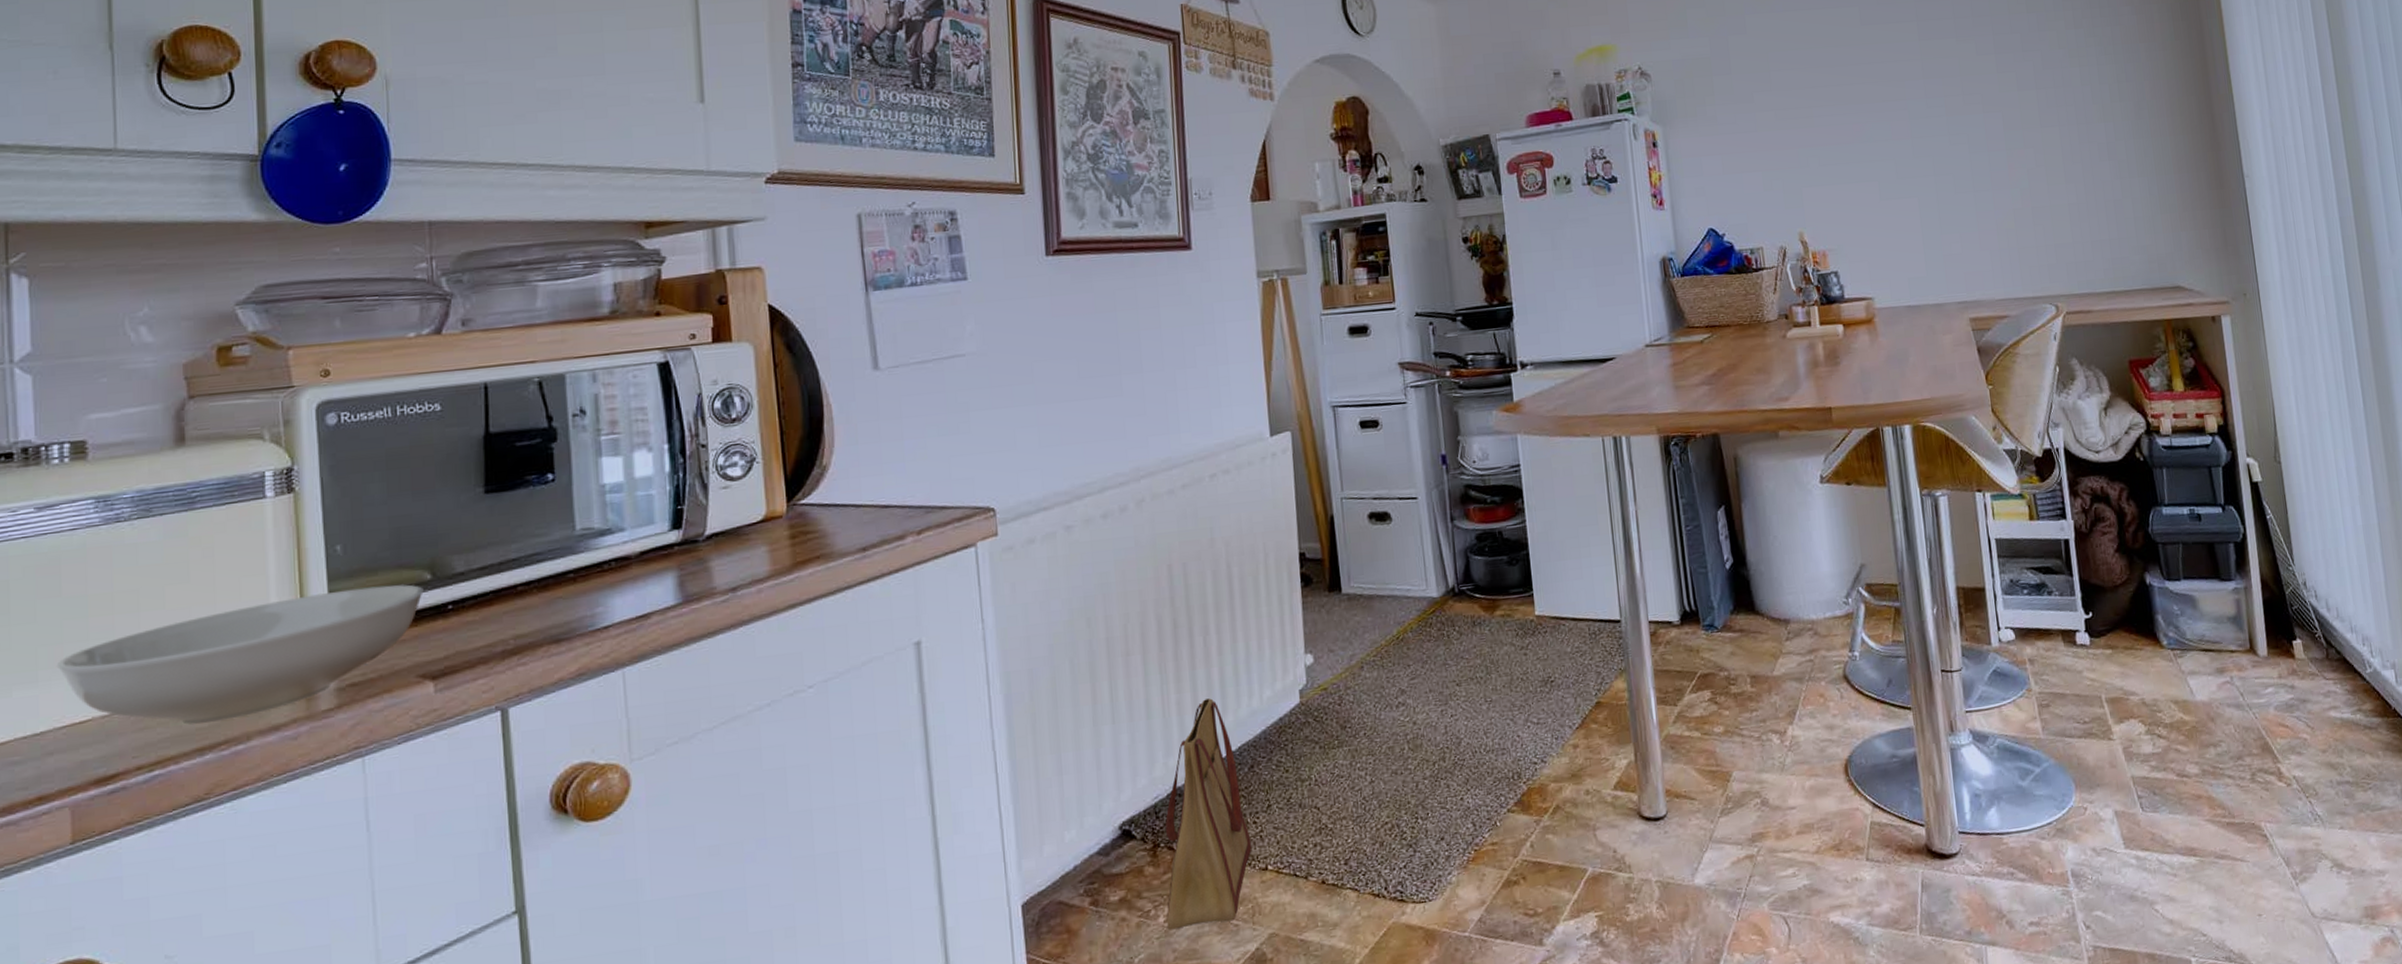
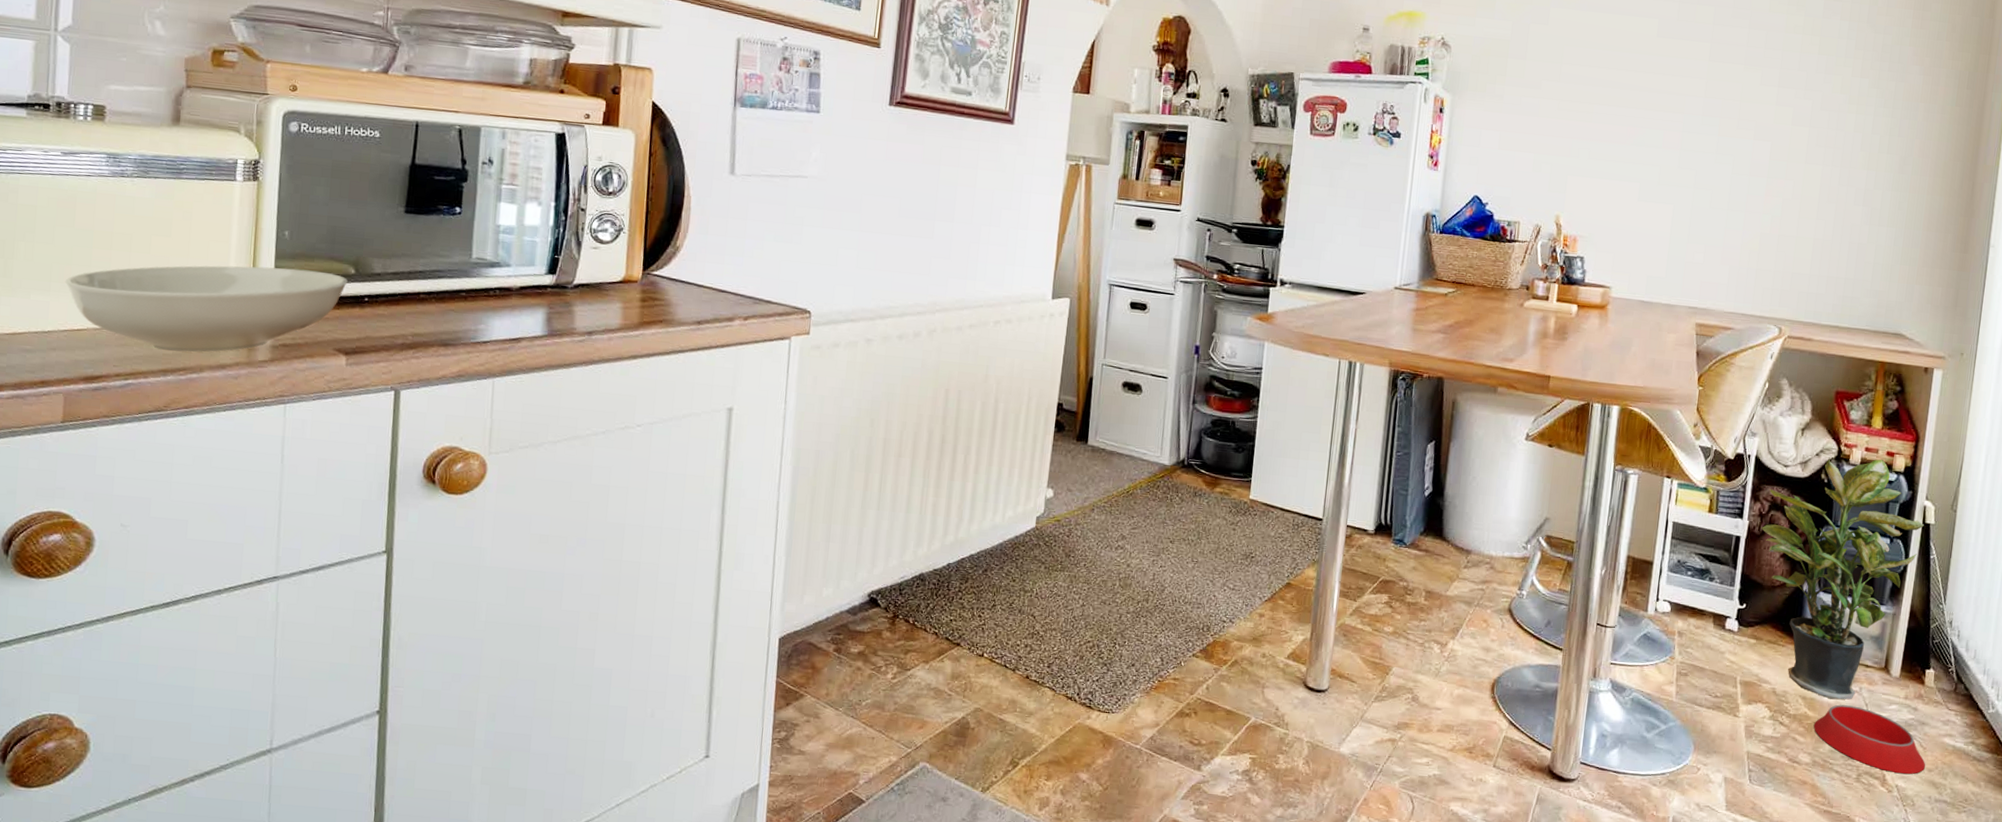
shopping bag: present [1165,698,1252,930] -> none [893,507,975,691]
potted plant: none [2086,423,2253,697] -> present [1762,459,1924,700]
pet bowl: none [2193,698,2319,763] -> present [1813,704,1926,774]

